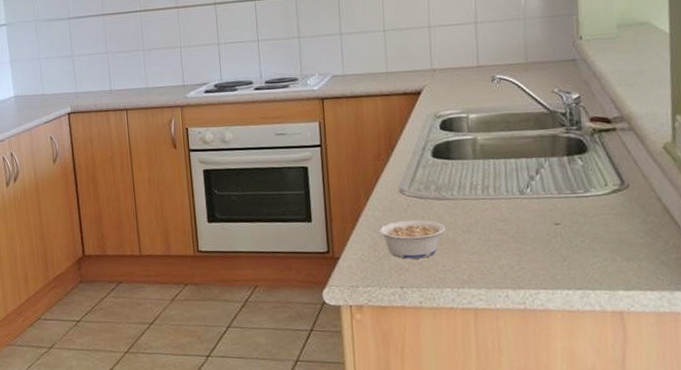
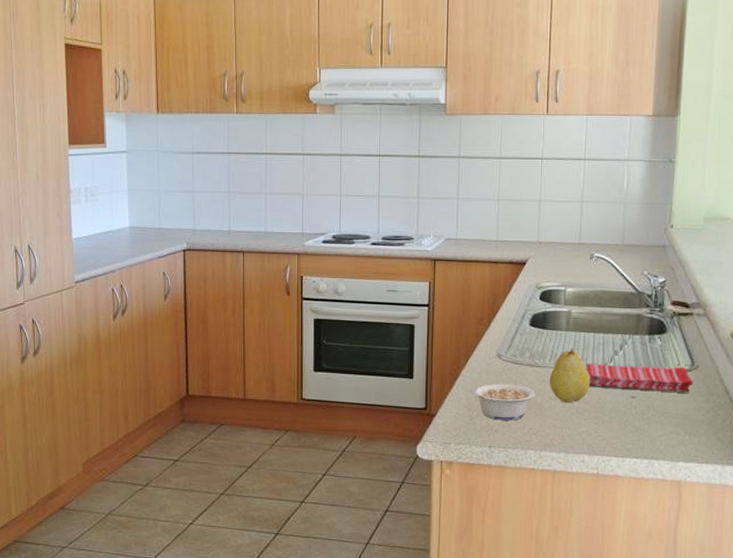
fruit: none [459,177,507,236] -> present [549,348,590,403]
dish towel: none [498,186,626,217] -> present [585,363,693,392]

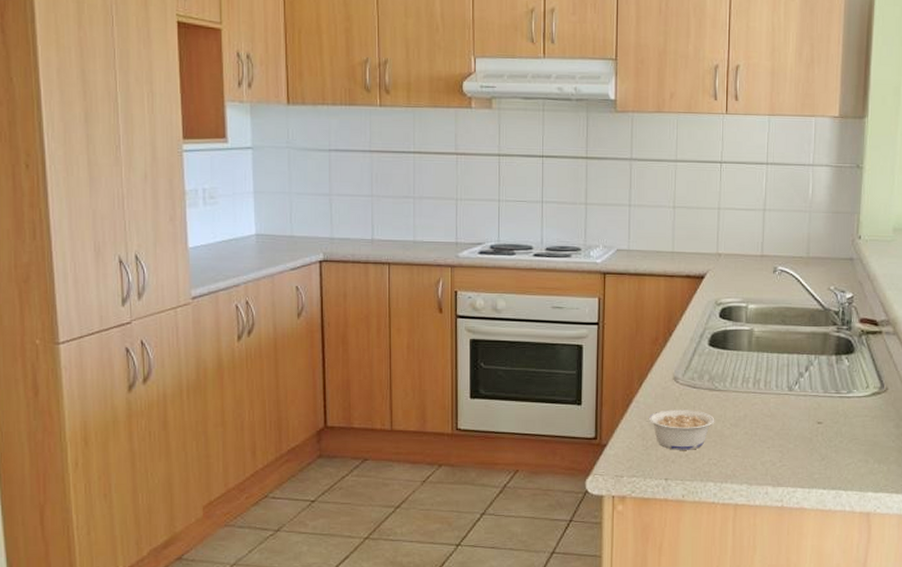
fruit: present [549,348,590,403] -> none [730,370,774,430]
dish towel: present [585,363,693,392] -> none [768,386,883,417]

